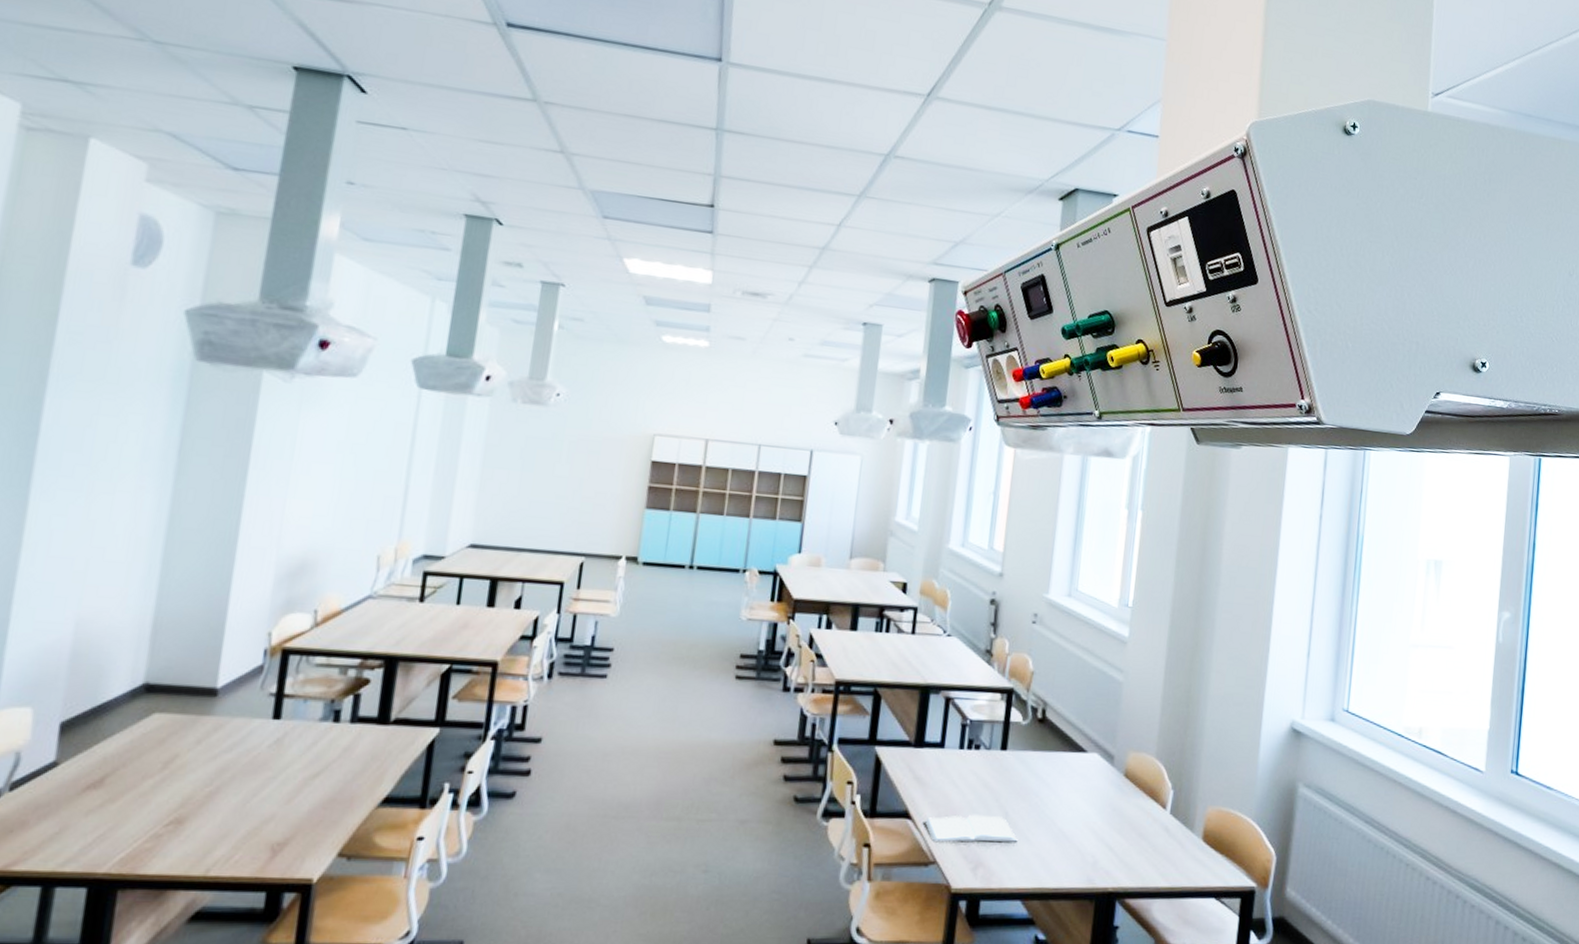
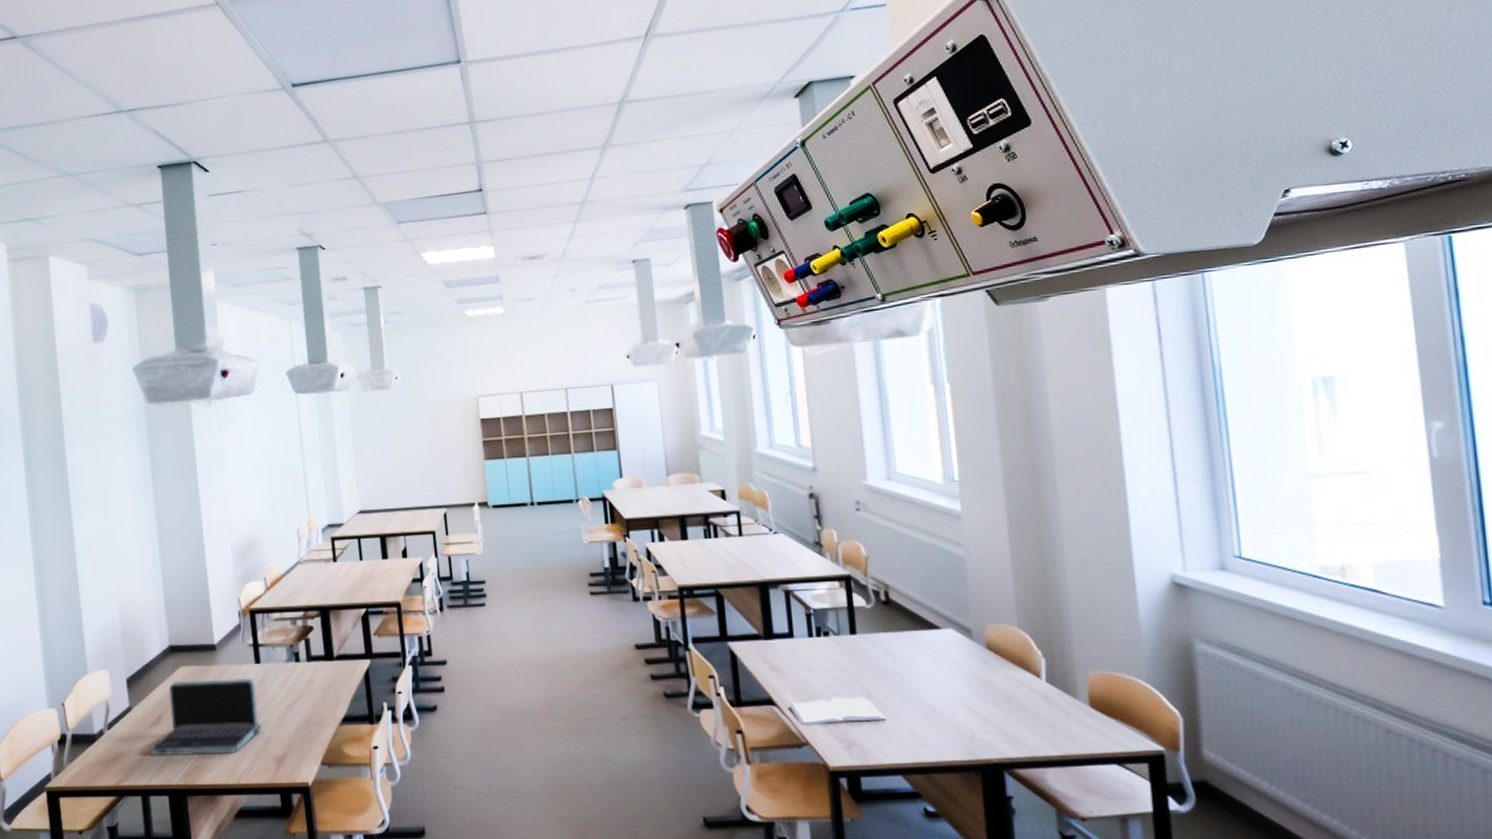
laptop: none [72,732,267,835] -> present [150,678,261,756]

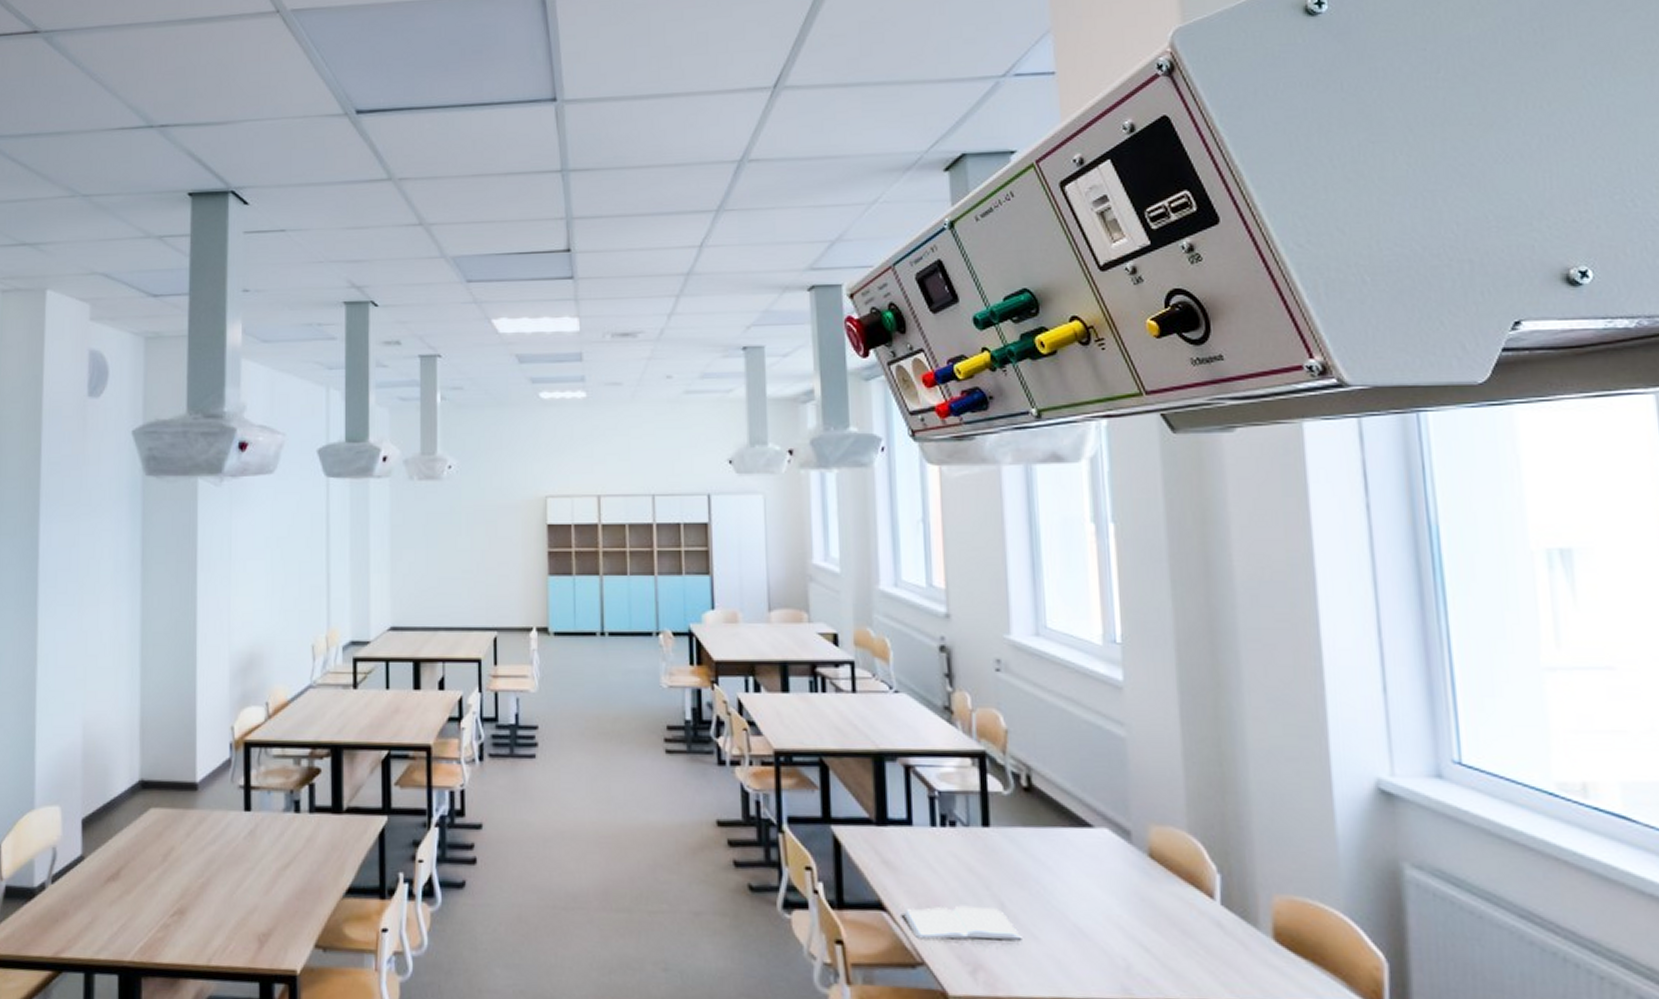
laptop: present [150,678,261,756] -> none [101,827,244,925]

